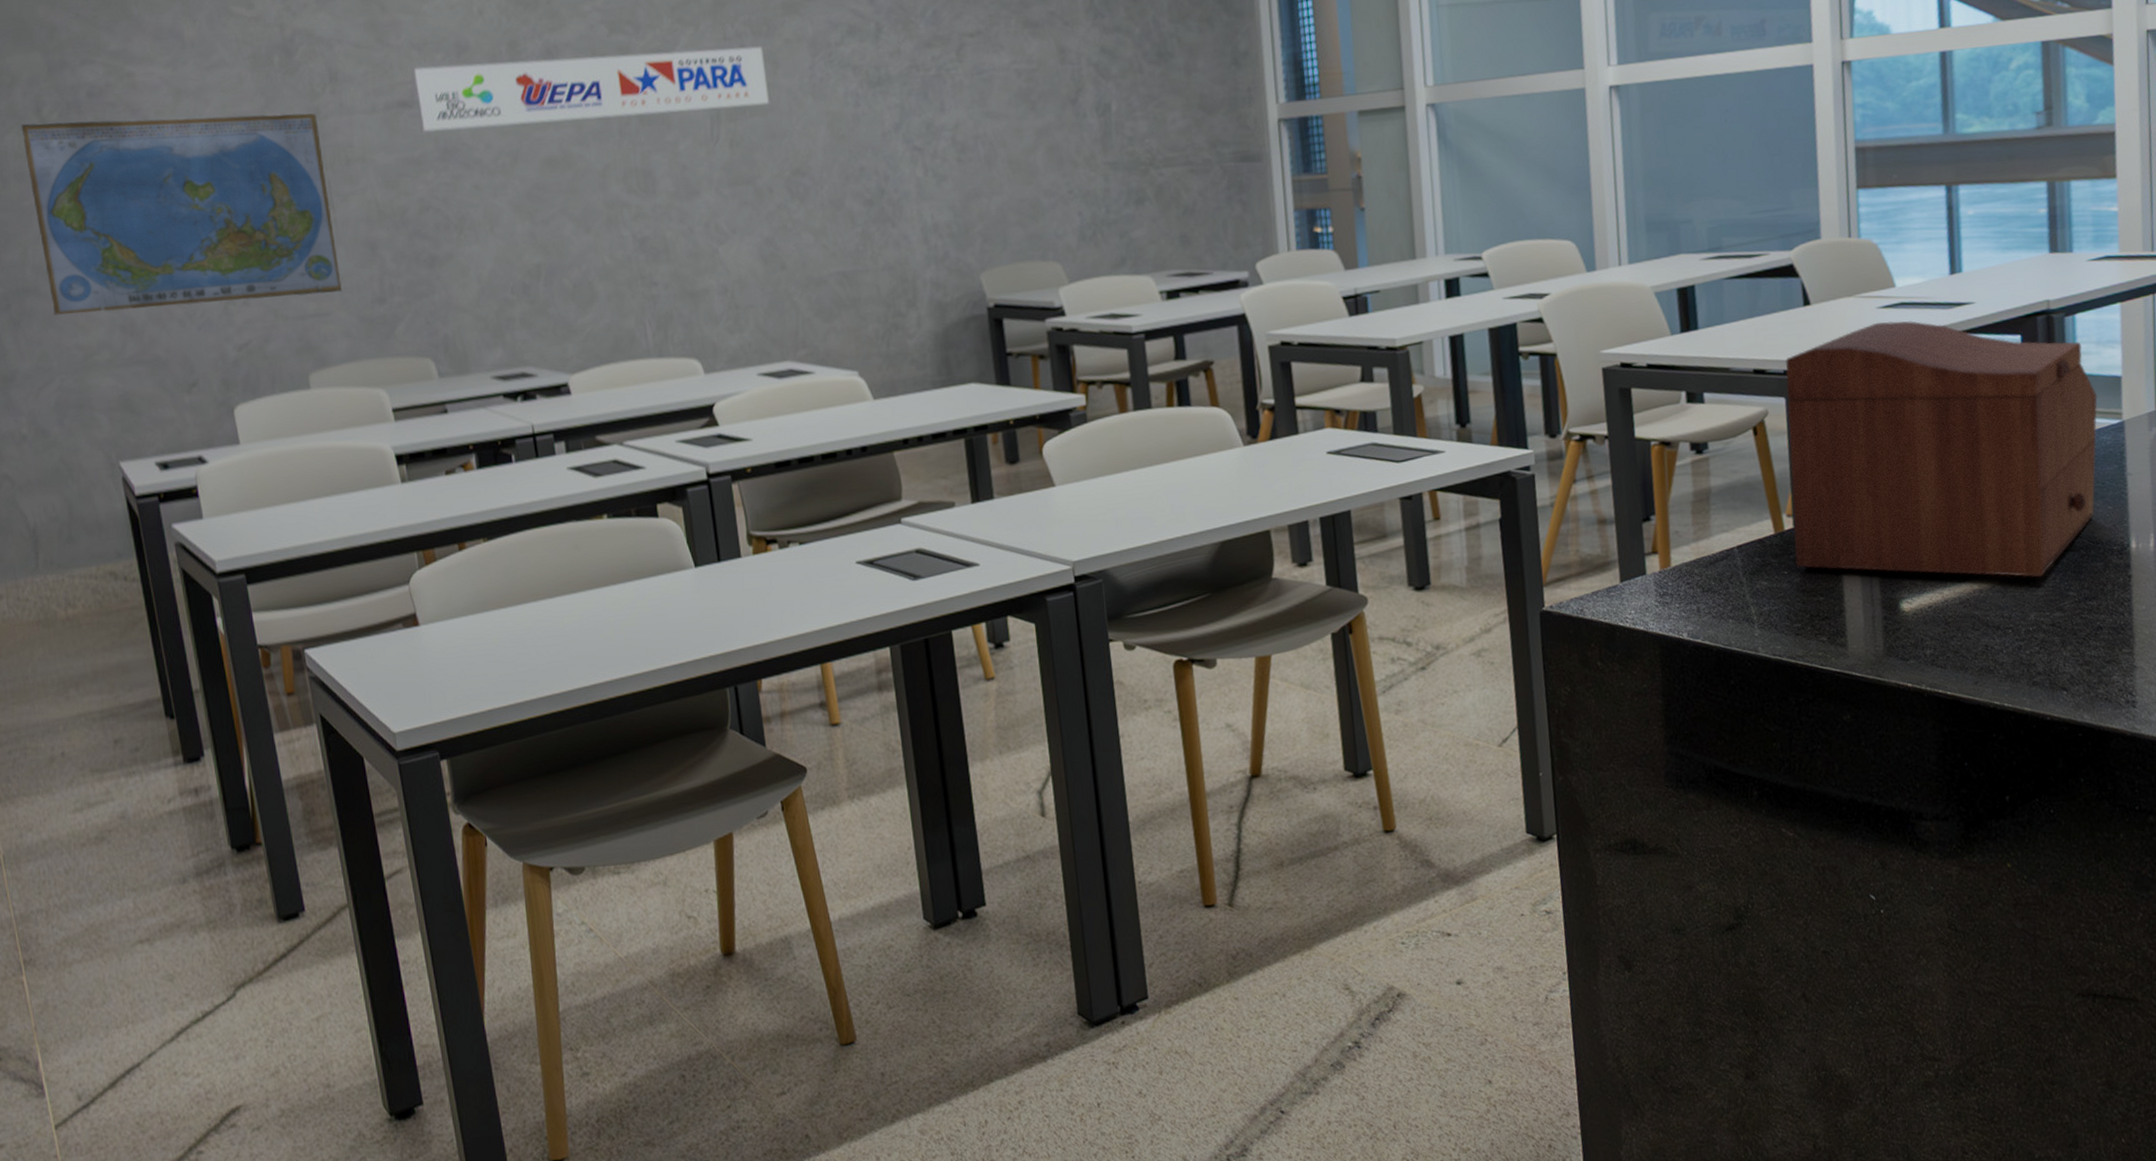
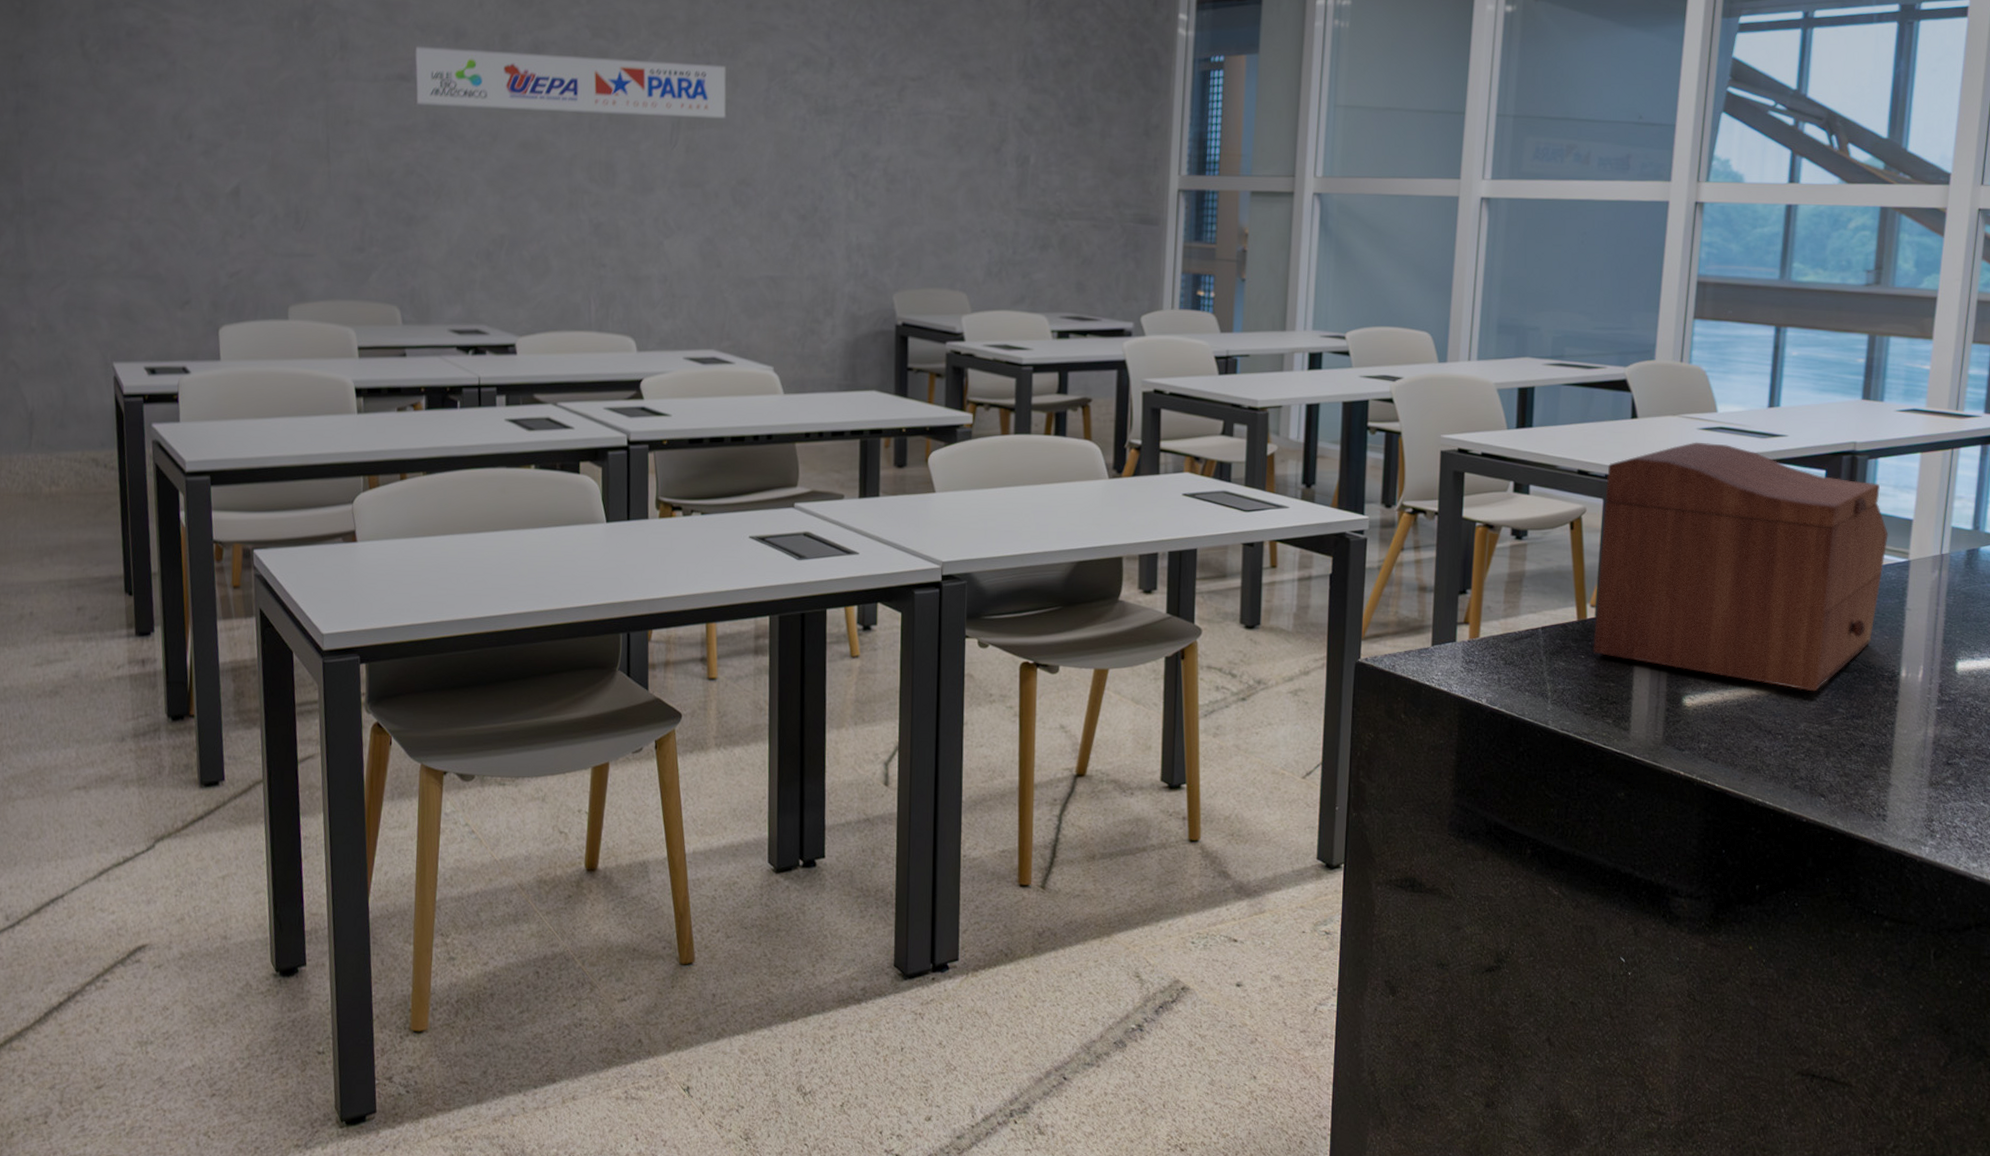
world map: present [21,113,343,315] -> none [65,52,328,237]

